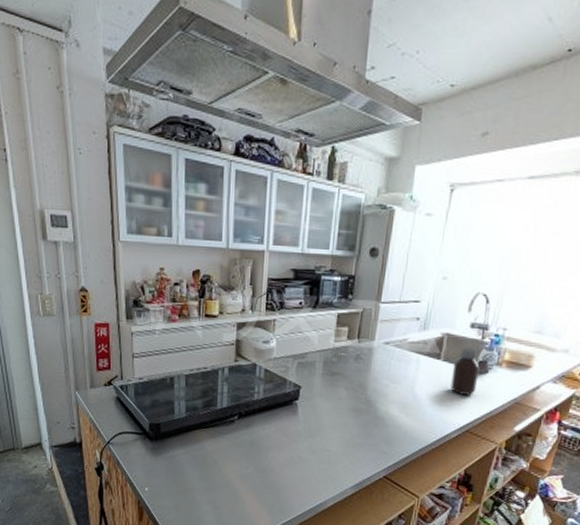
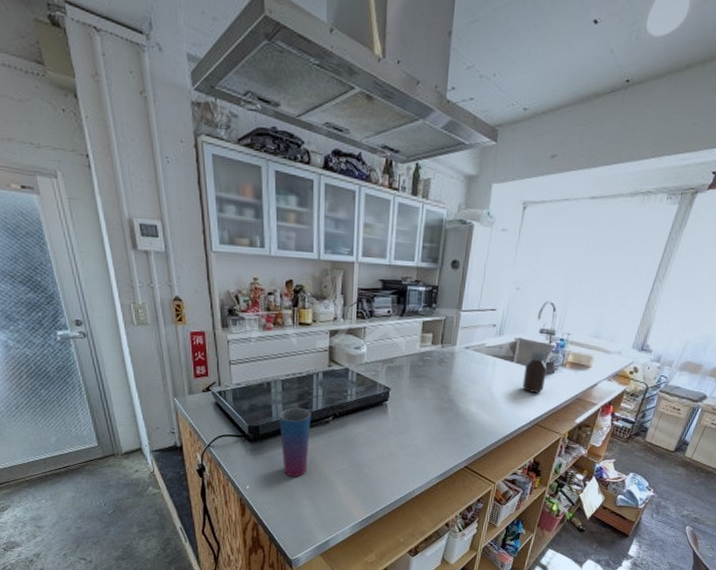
cup: none [181,404,216,481] -> present [279,407,311,477]

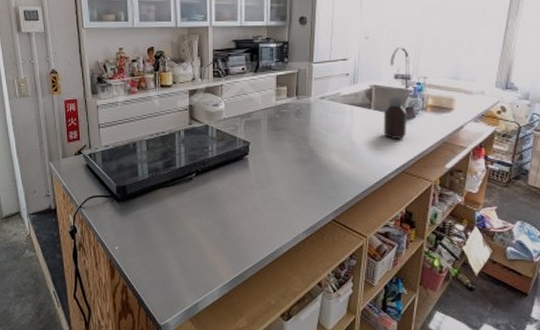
cup: present [279,407,311,477] -> none [145,165,175,236]

